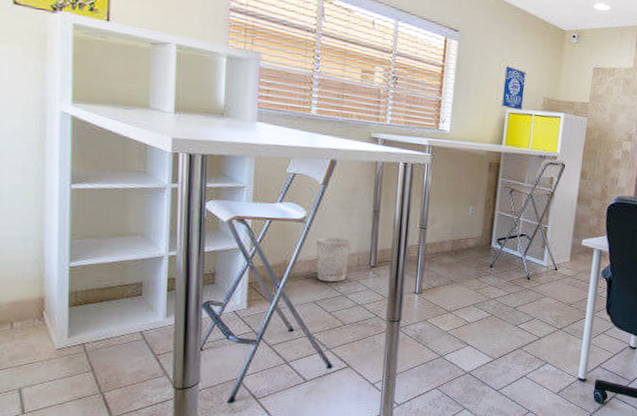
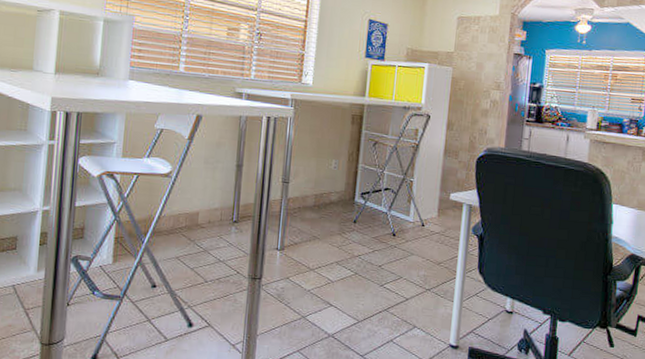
wastebasket: present [316,237,352,282] -> none [180,191,215,238]

